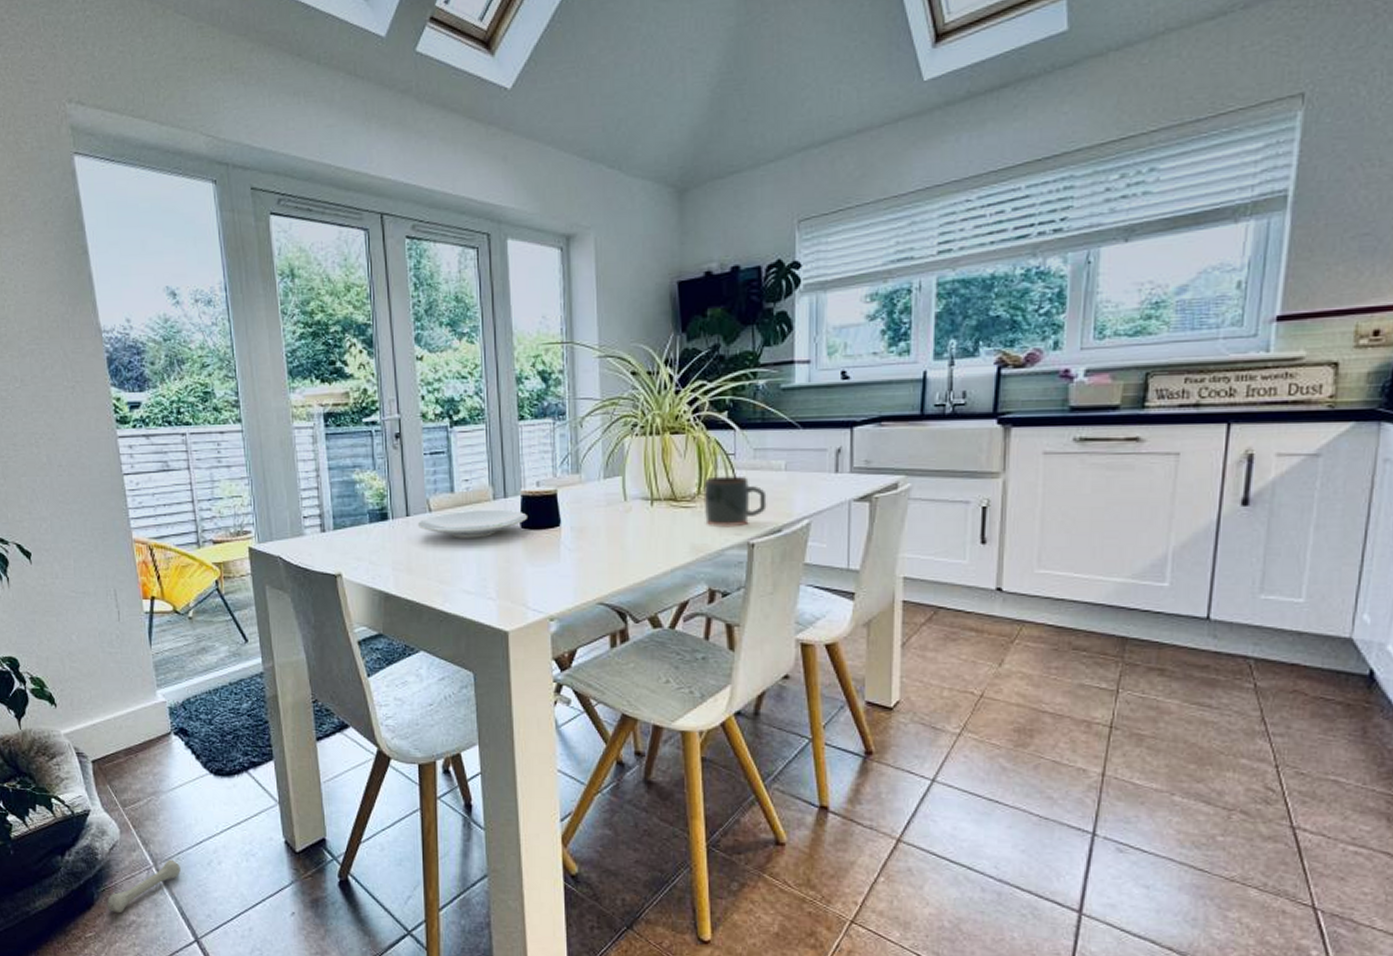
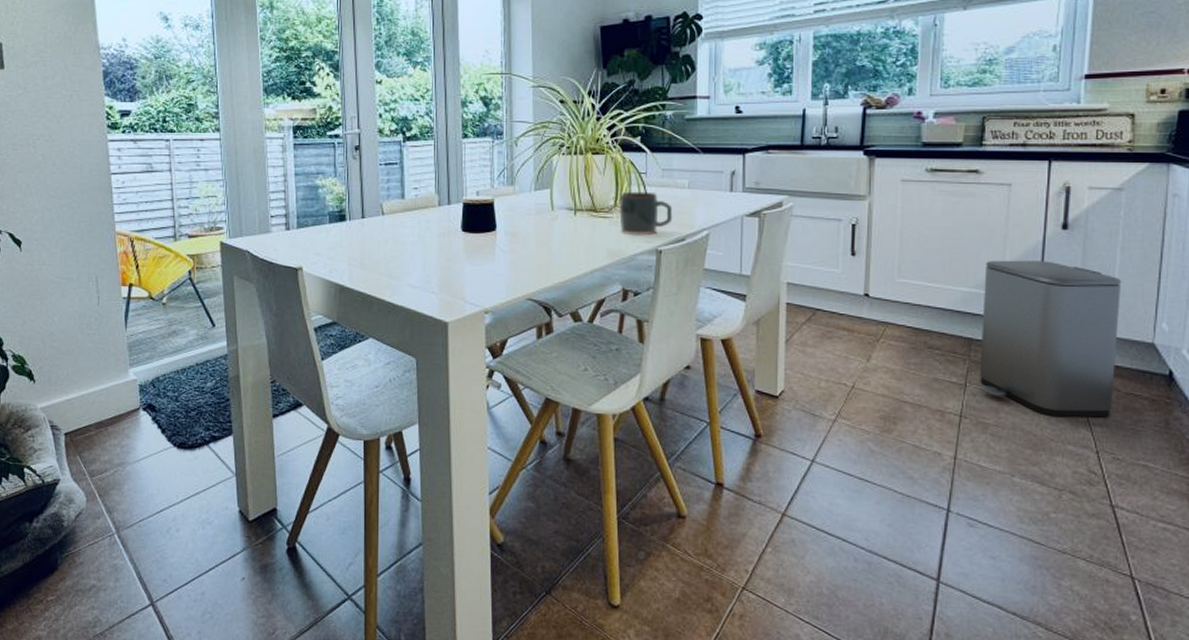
dog toy: present [106,859,181,914] -> none [69,526,141,578]
plate: present [417,509,527,538] -> none [371,214,467,239]
pedal bin: none [1135,543,1315,727] -> present [980,260,1122,418]

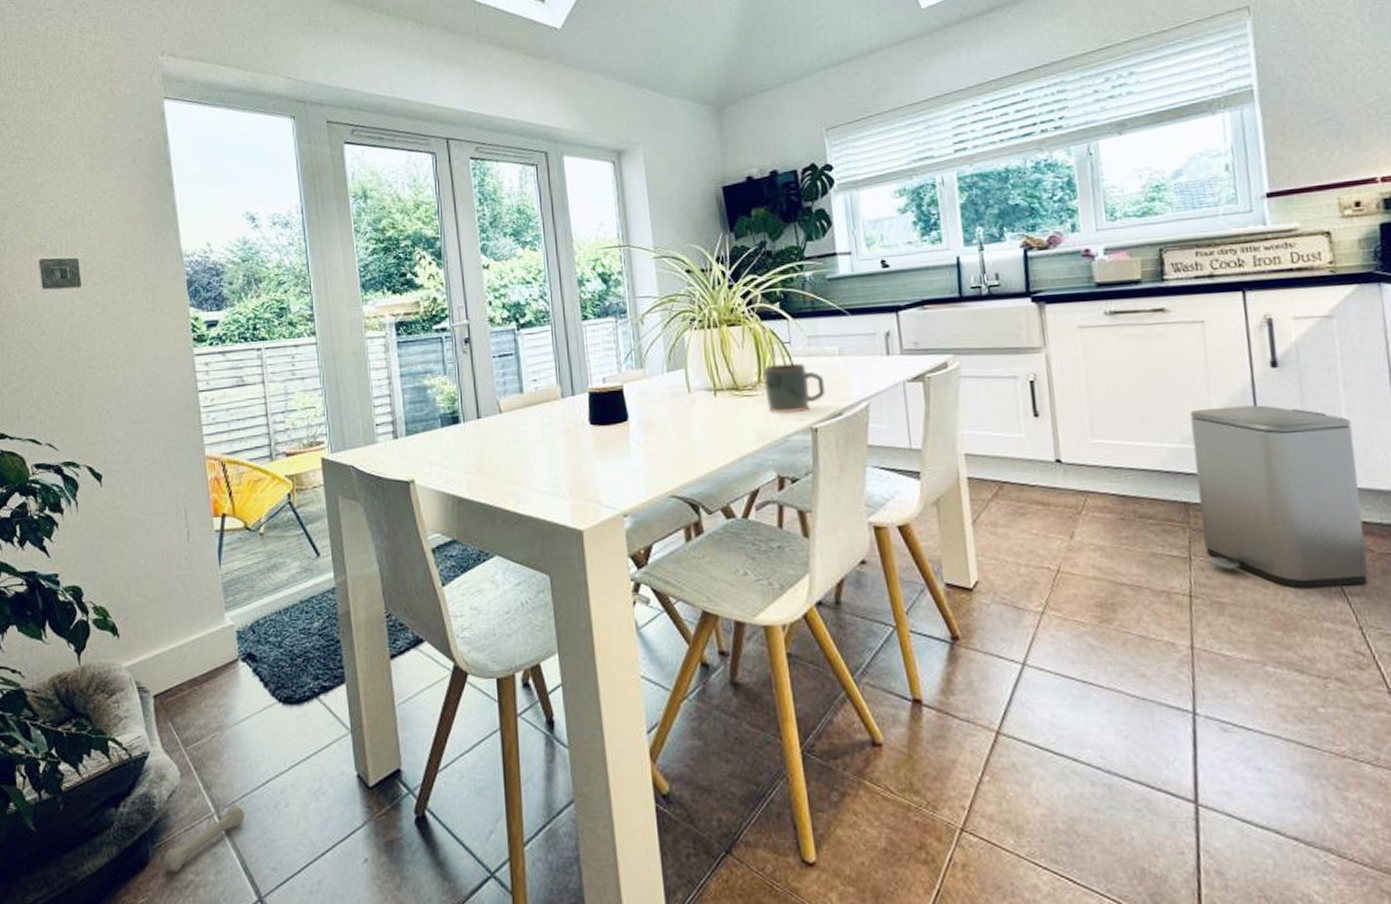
dog toy: none [69,526,141,578] -> present [162,804,245,873]

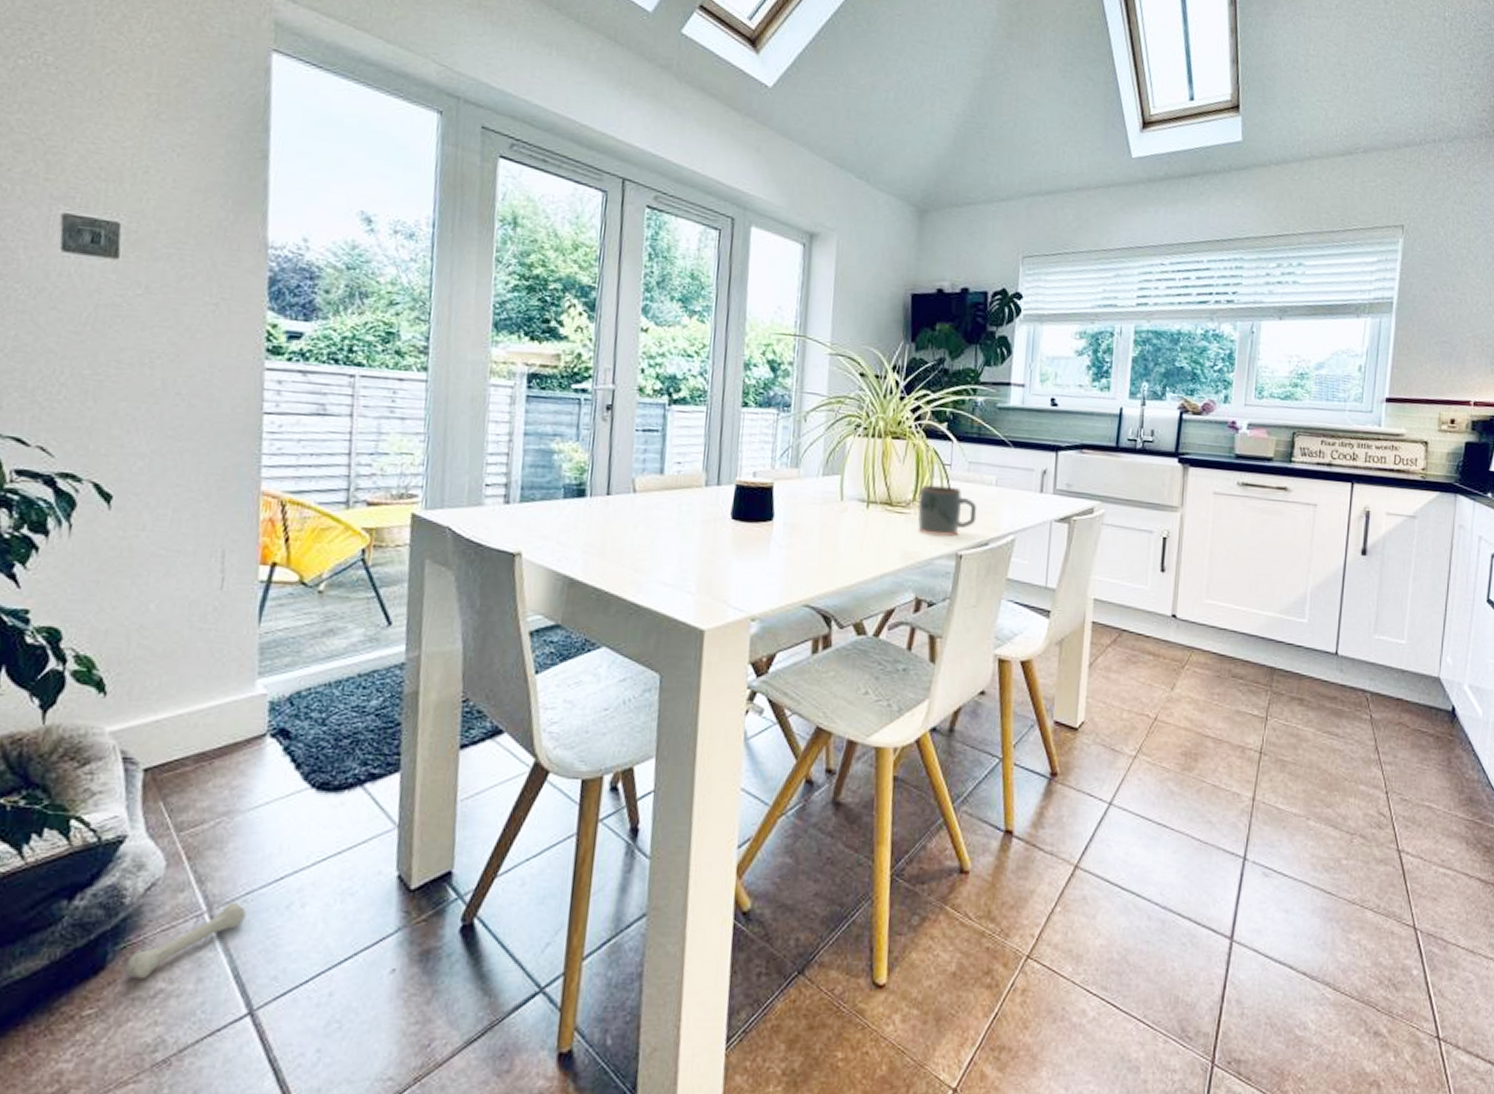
pedal bin: present [1190,405,1368,589] -> none [1280,584,1413,756]

